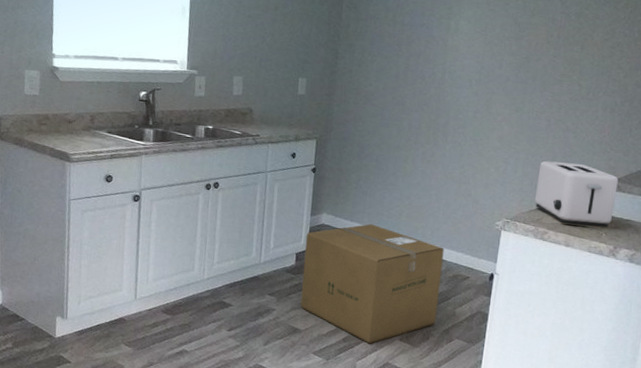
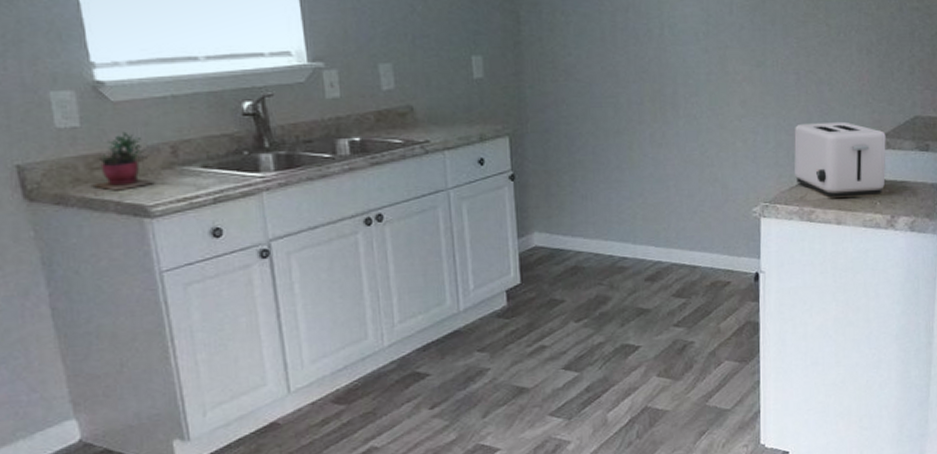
succulent plant: none [39,102,77,141] -> present [92,131,155,191]
box: present [300,224,444,344] -> none [515,235,698,388]

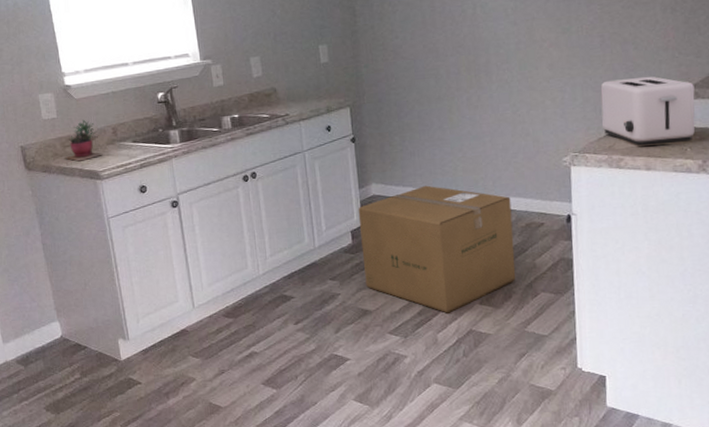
box: none [515,235,698,388] -> present [358,185,516,313]

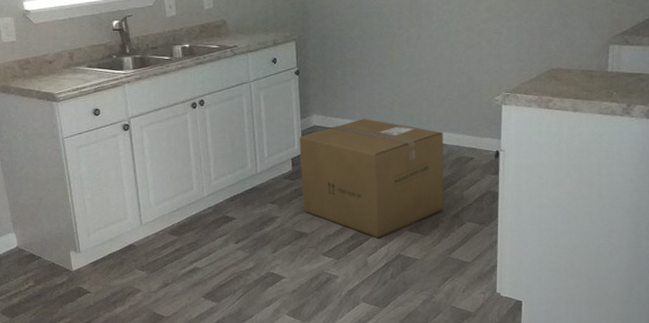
succulent plant: present [65,119,103,162] -> none [23,43,59,84]
toaster: present [600,76,696,146] -> none [535,21,624,88]

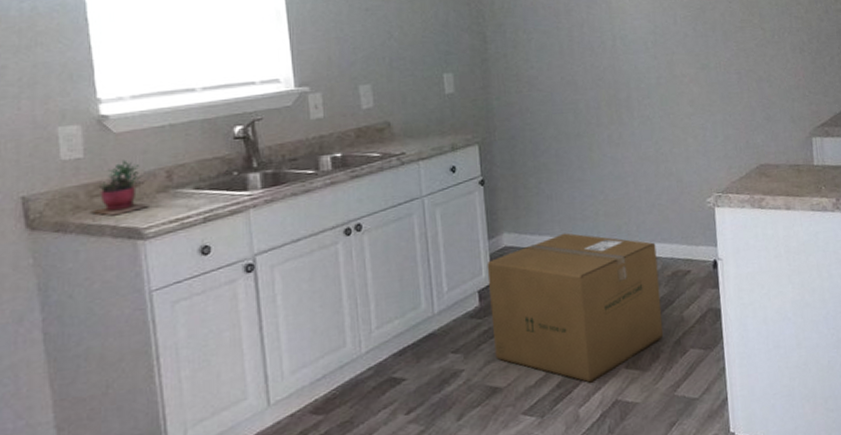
succulent plant: none [23,43,59,84] -> present [91,159,149,216]

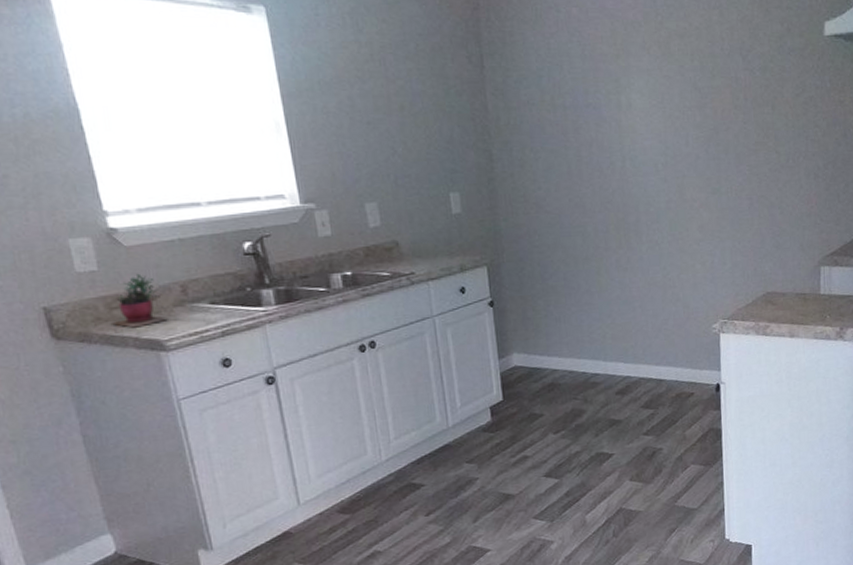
box: present [487,233,664,383] -> none [497,354,666,493]

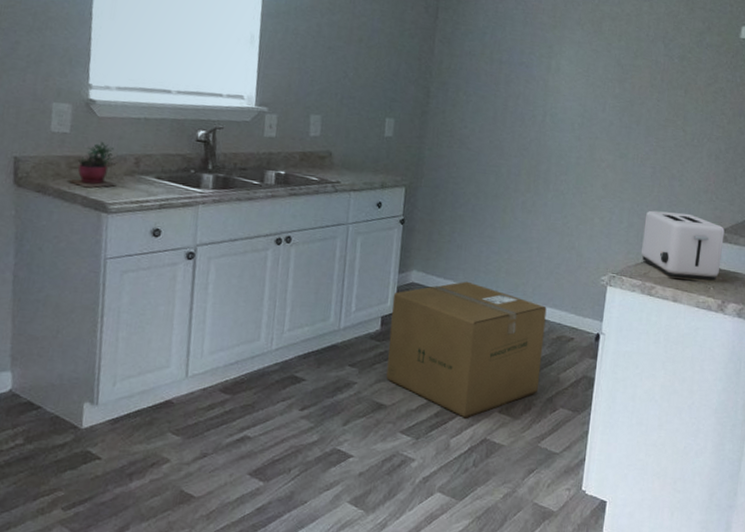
box: none [497,354,666,493] -> present [386,281,547,418]
toaster: none [748,242,834,313] -> present [641,210,725,281]

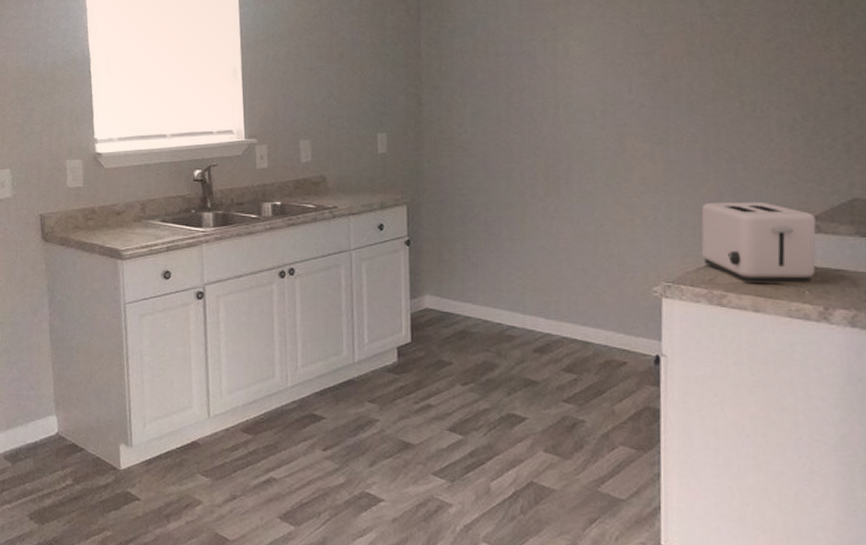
succulent plant: present [68,141,117,188] -> none [86,191,127,237]
box: present [386,281,547,418] -> none [407,303,590,459]

